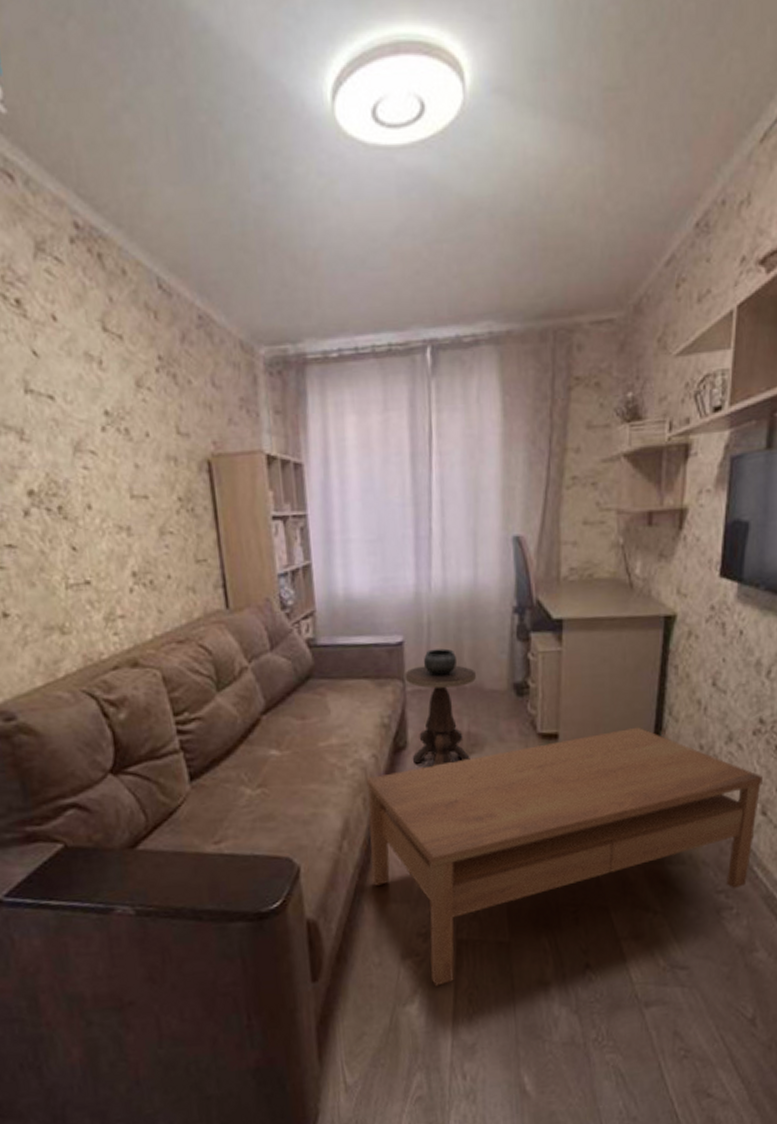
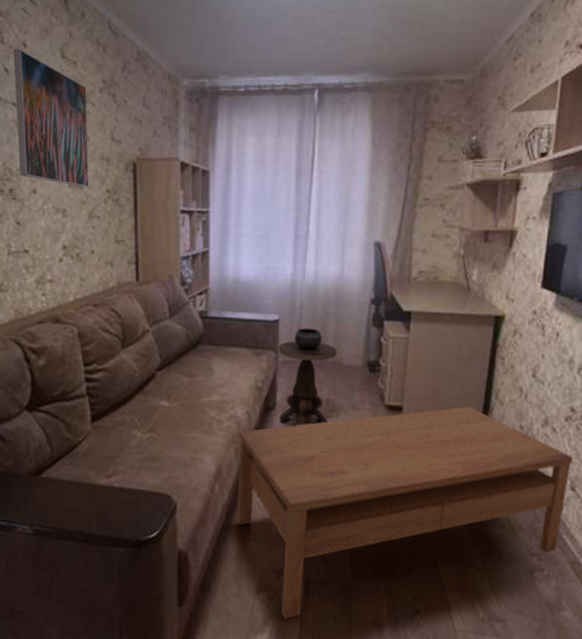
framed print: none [40,324,156,497] -> present [13,49,89,187]

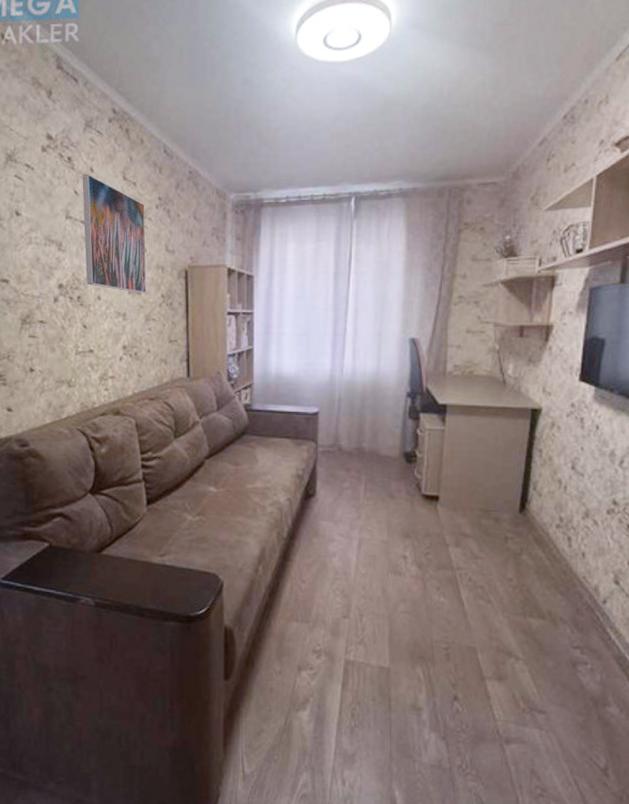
coffee table: present [237,406,573,619] -> none [279,497,617,698]
side table: present [278,328,337,426] -> none [318,420,374,513]

